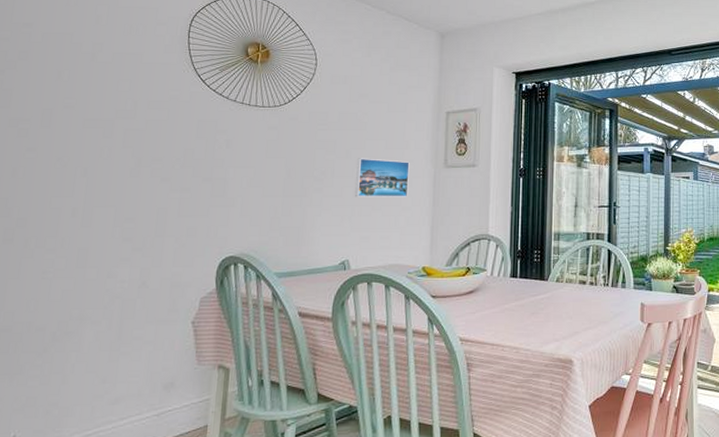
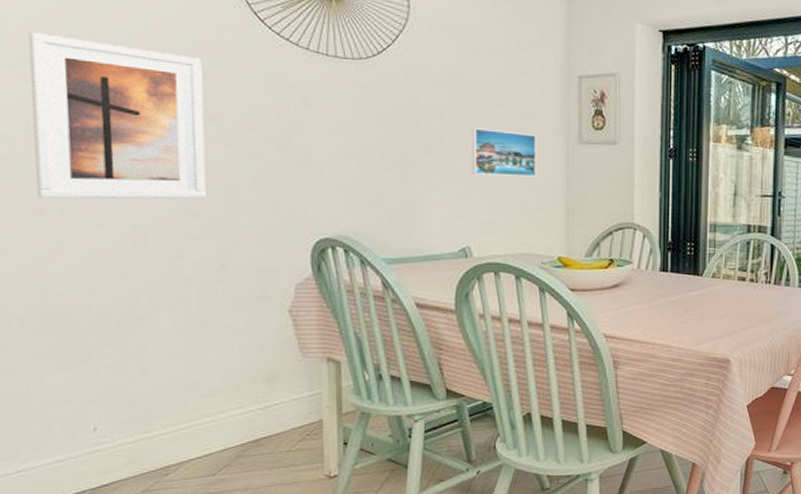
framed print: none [10,99,153,229] -> present [28,32,206,199]

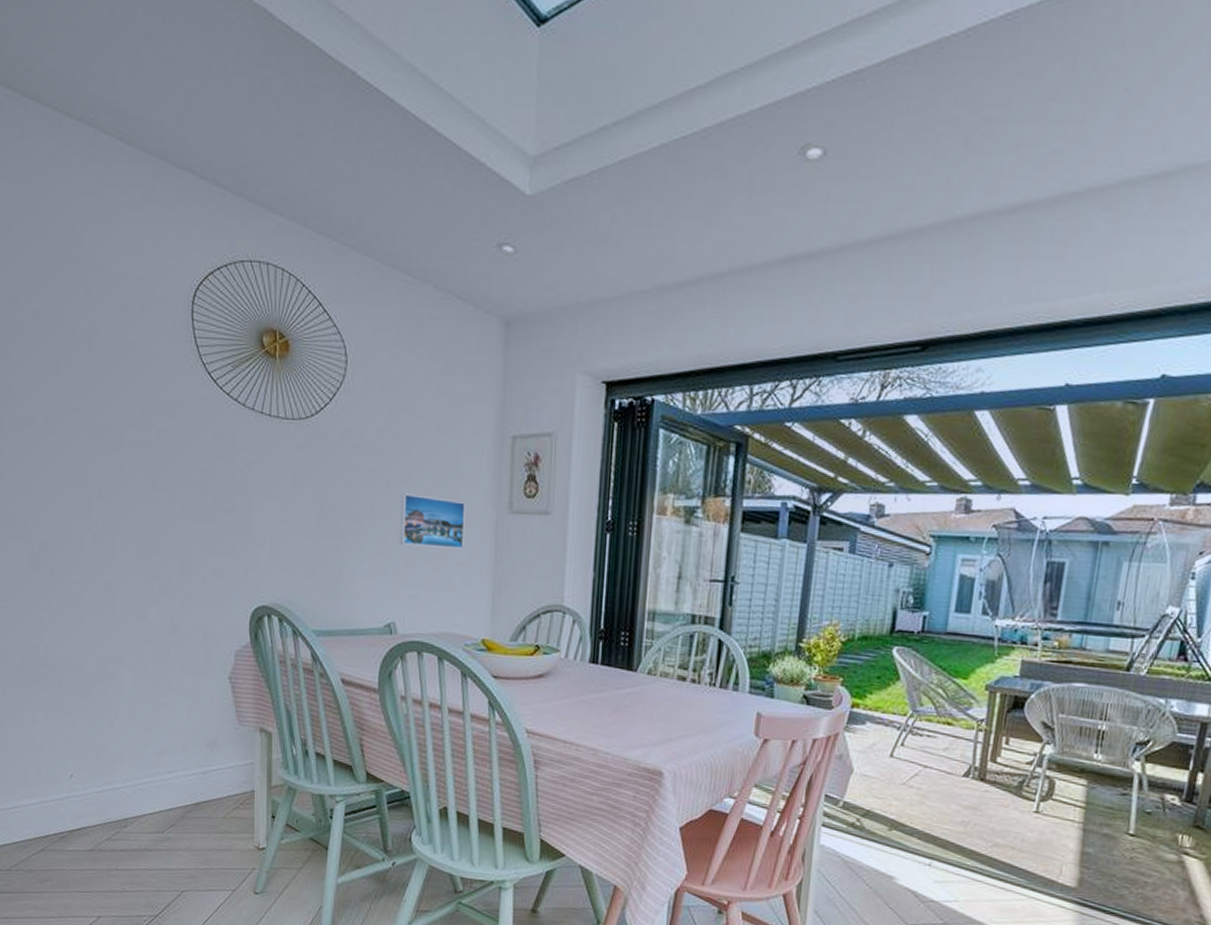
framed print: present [28,32,206,199] -> none [30,397,164,561]

